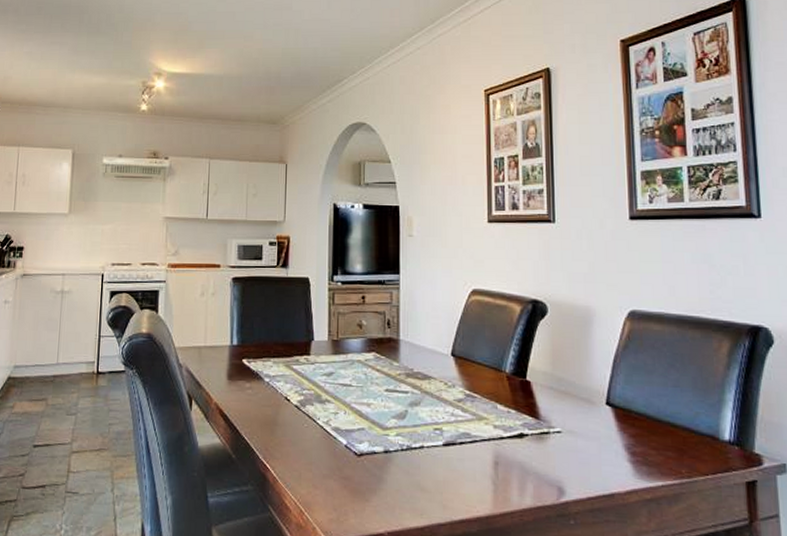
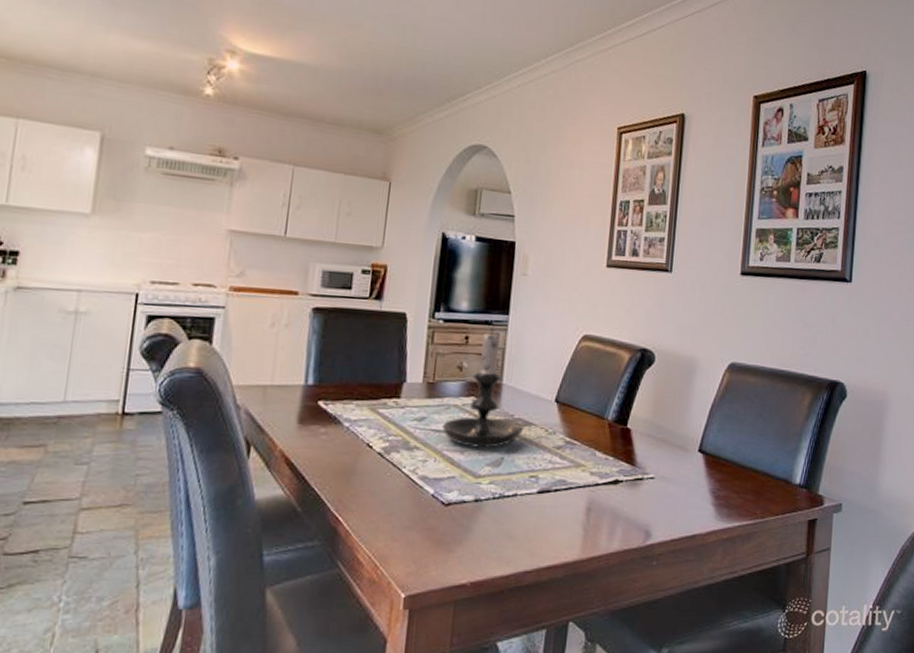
candle holder: none [349,286,424,401] -> present [443,327,525,448]

